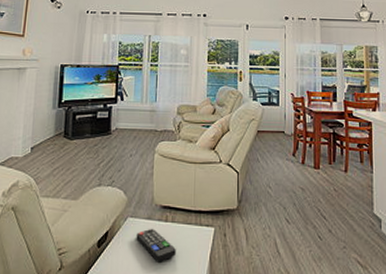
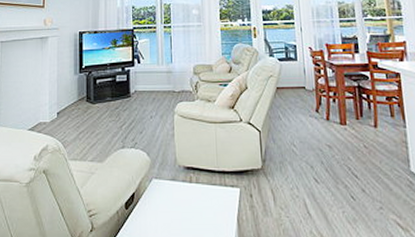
remote control: present [136,228,176,262] -> none [162,189,203,224]

